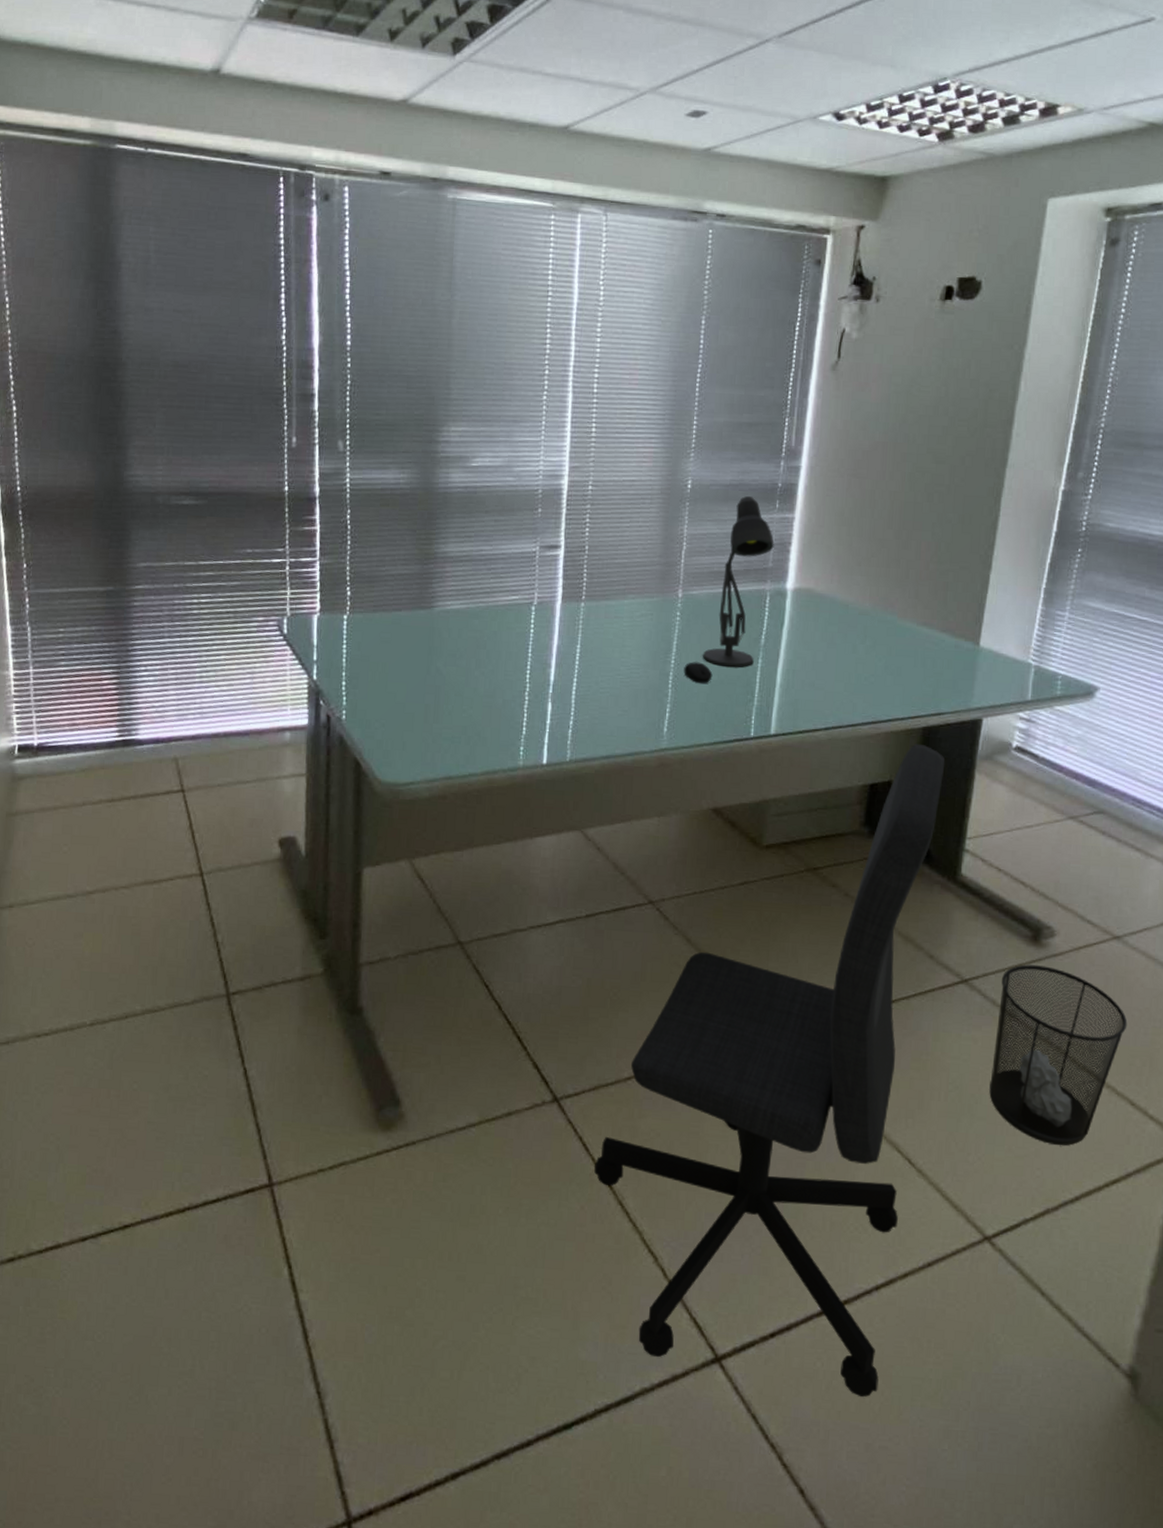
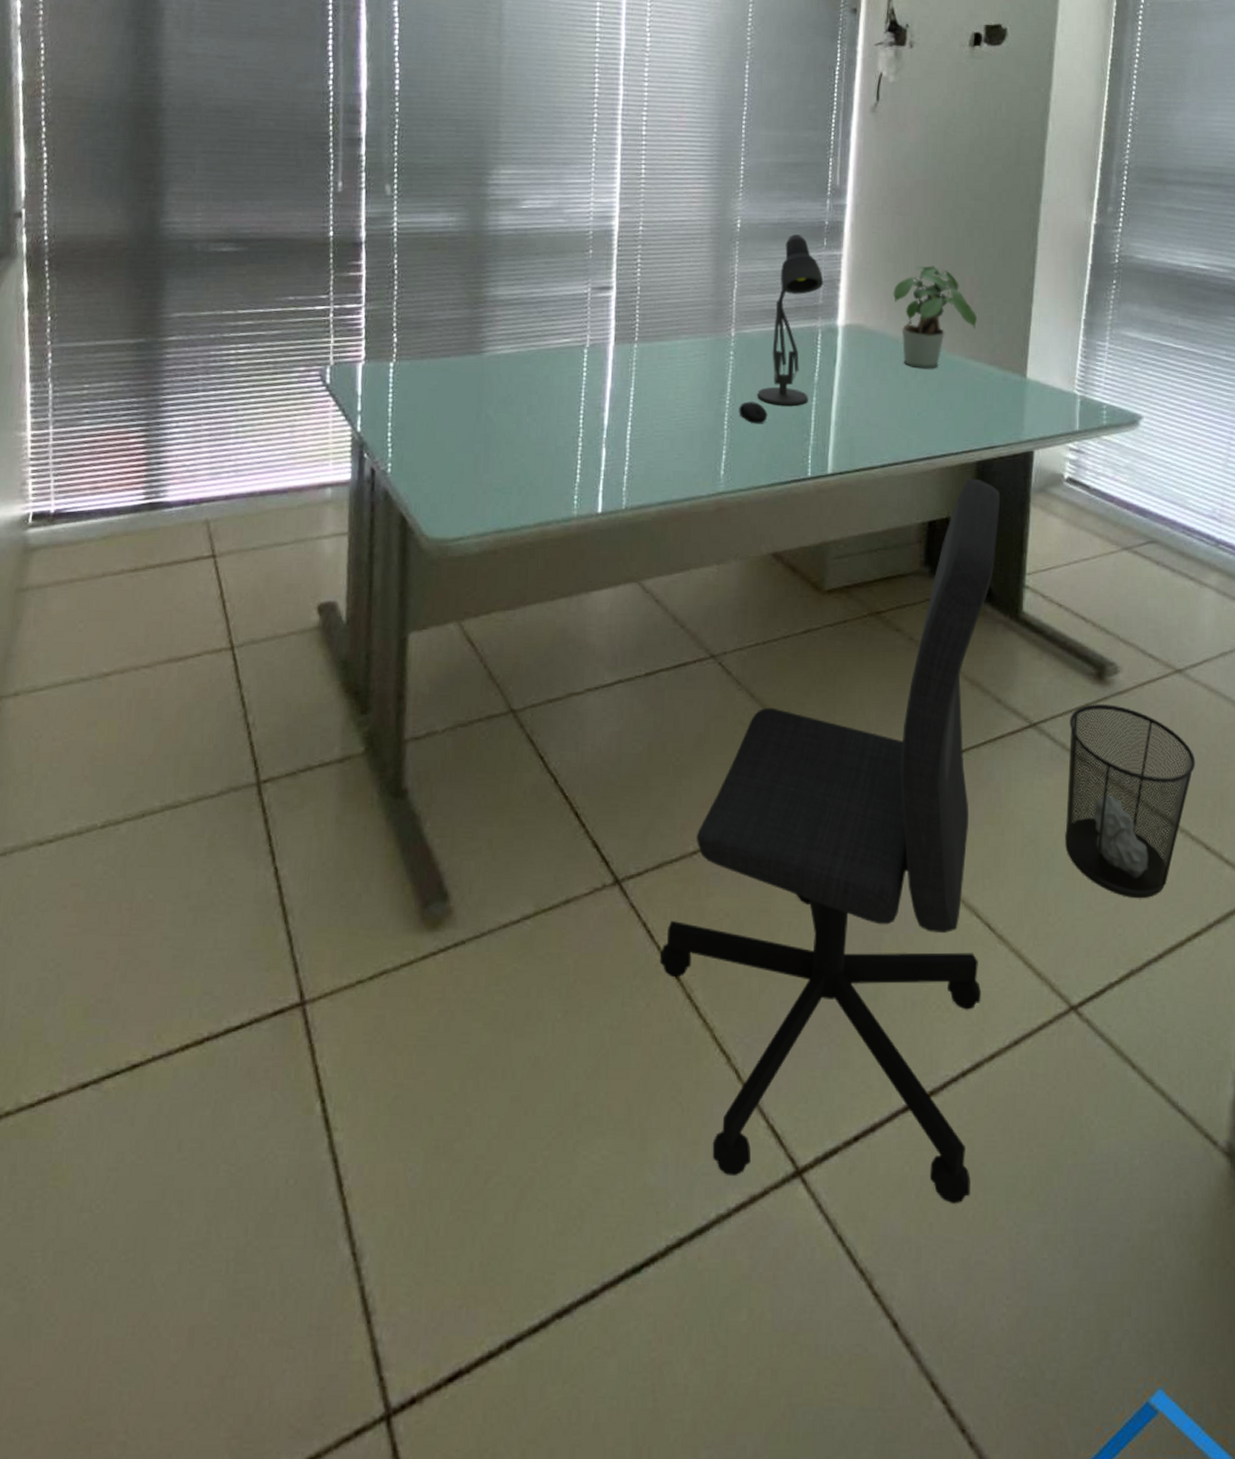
potted plant: none [844,529,931,634] -> present [892,265,977,369]

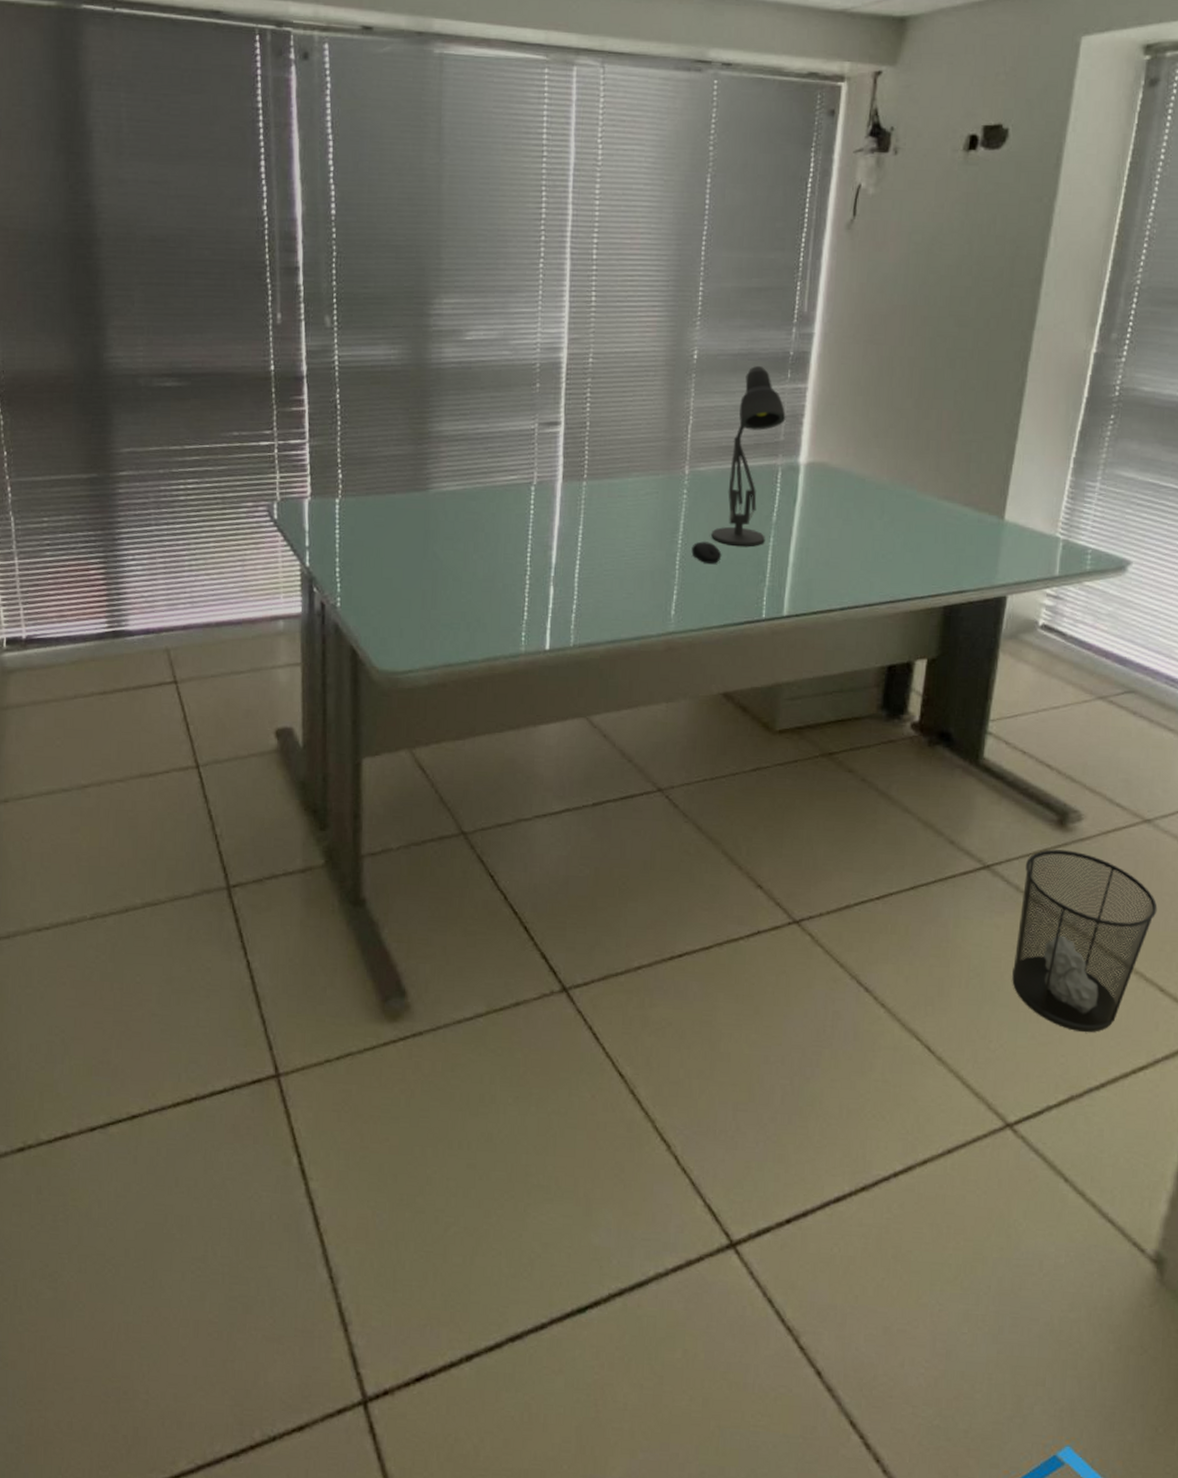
office chair: present [659,478,1001,1203] -> none [604,623,968,1281]
potted plant: present [892,265,977,369] -> none [860,399,953,510]

